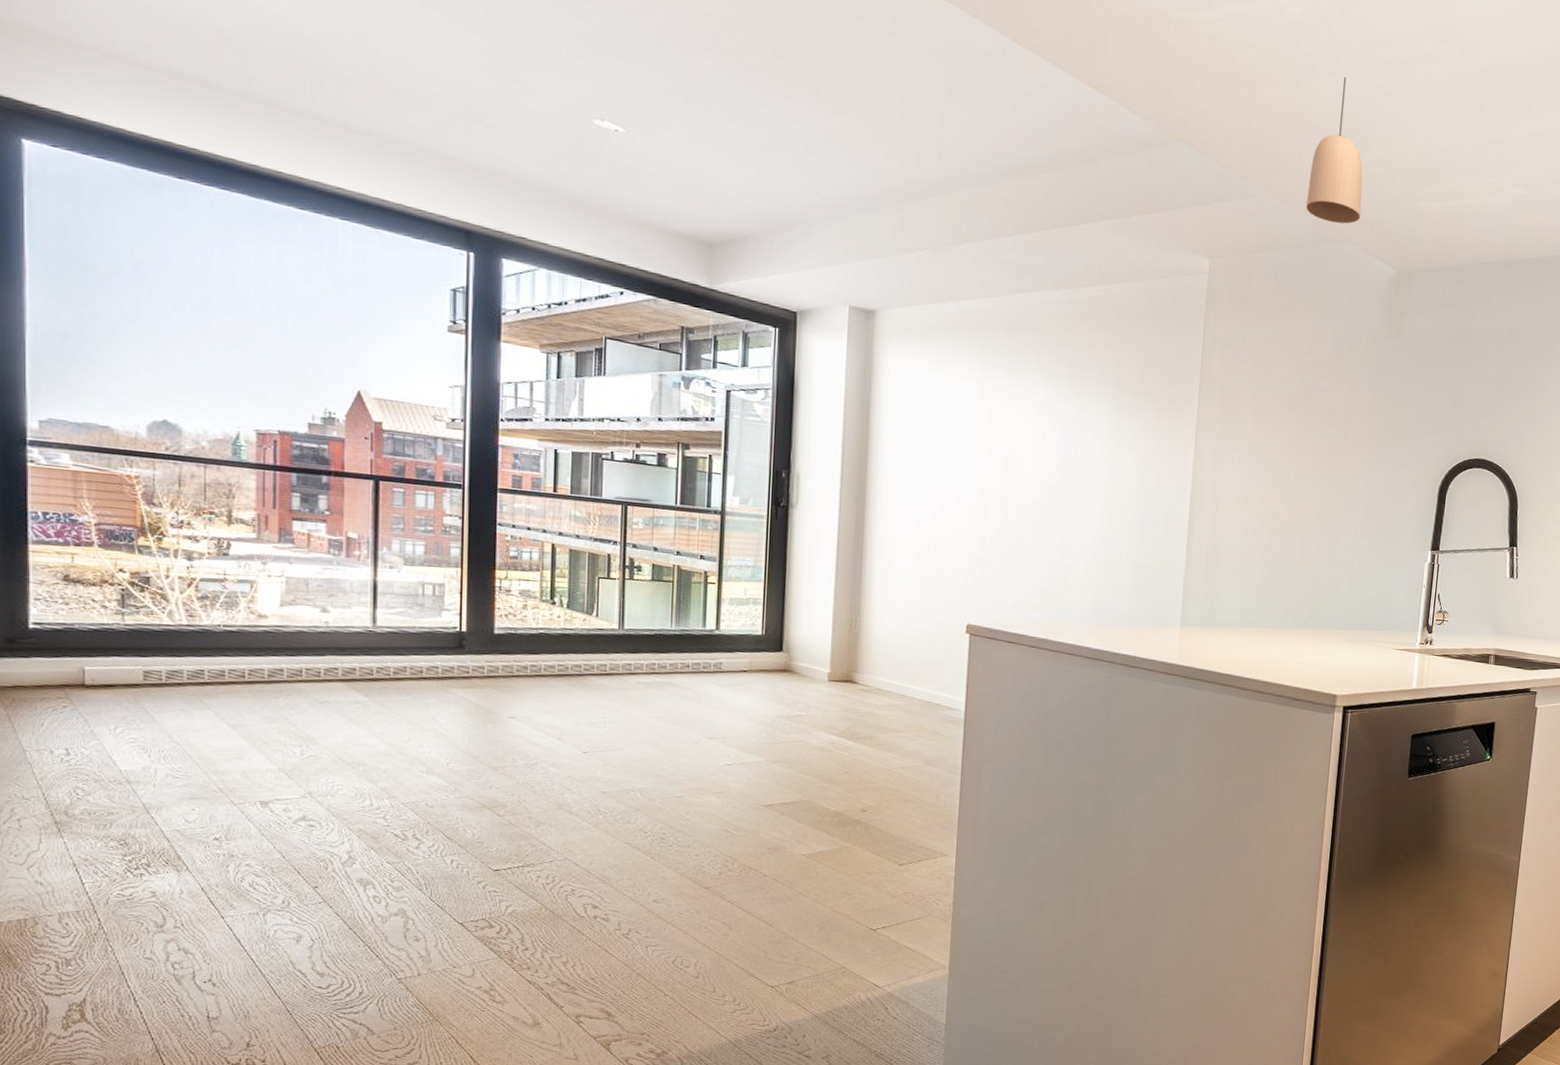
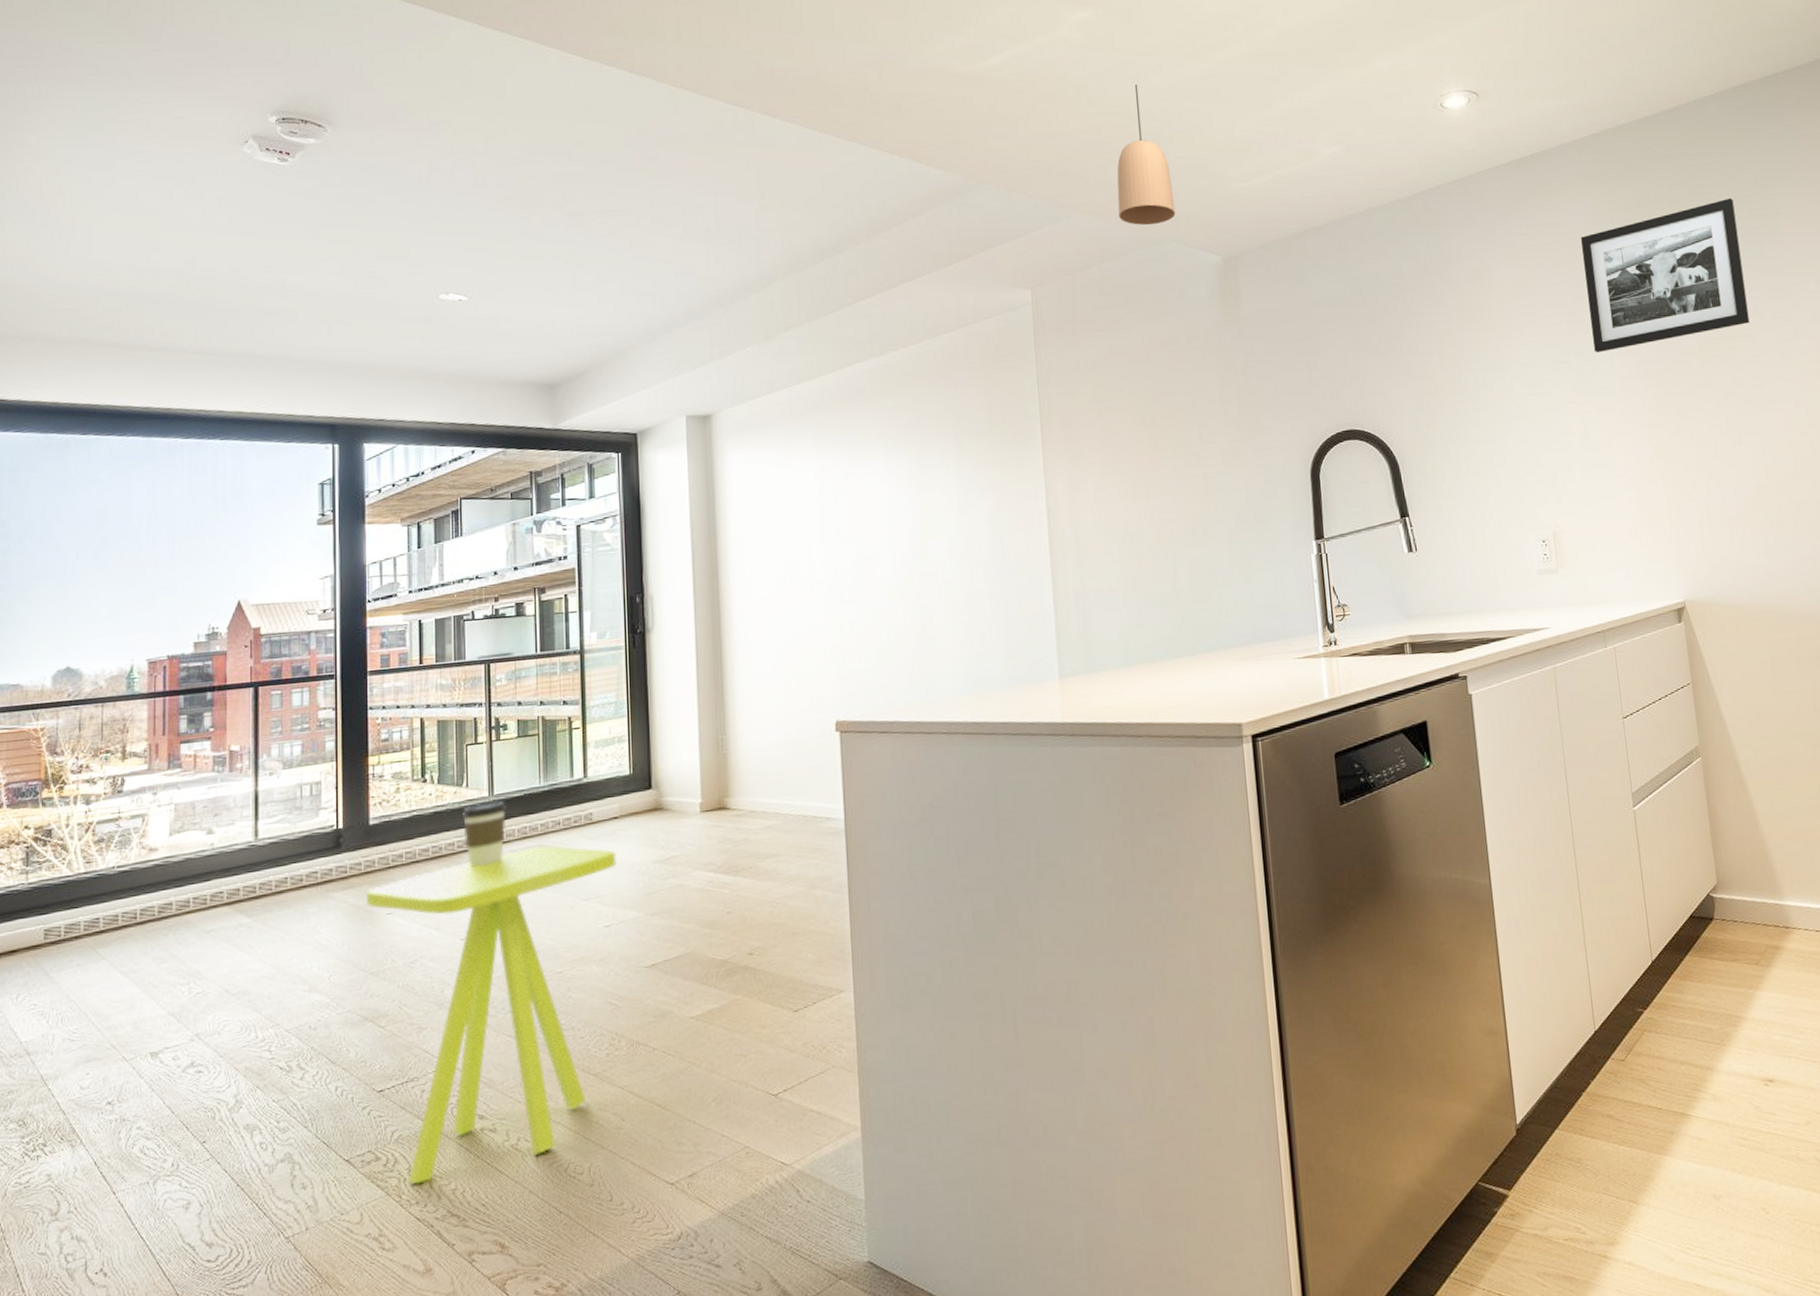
side table: none [489,682,743,953] -> present [367,845,617,1185]
coffee cup: none [590,633,636,691] -> present [461,800,506,867]

